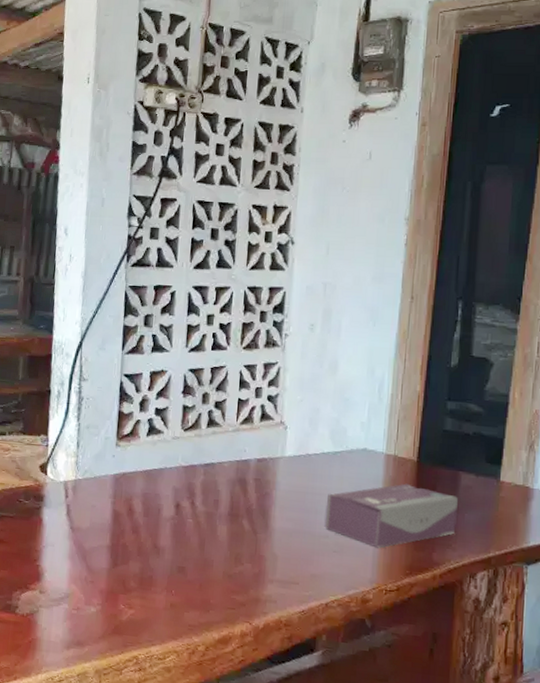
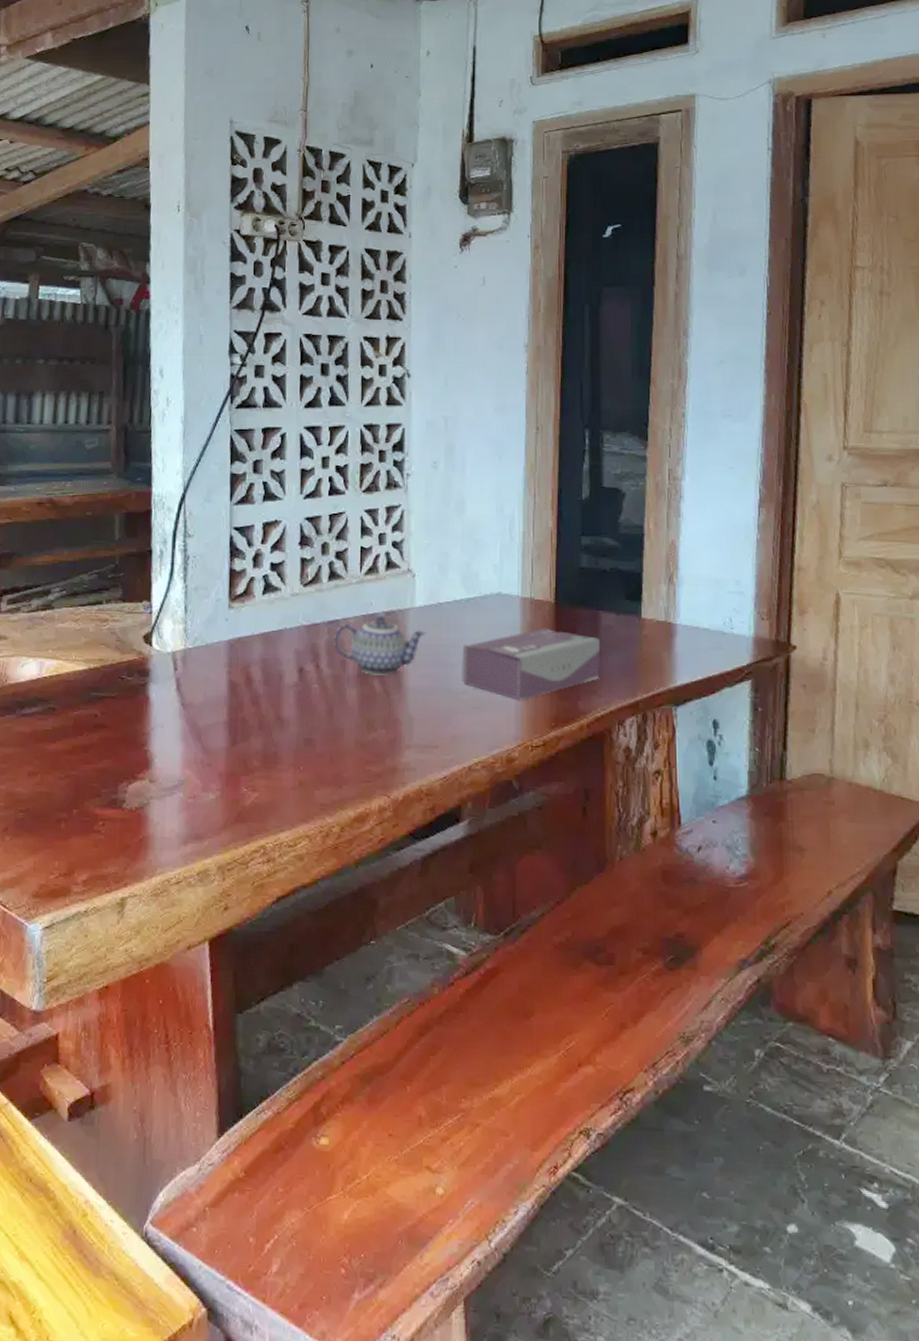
teapot: none [208,461,294,516] -> present [333,615,426,675]

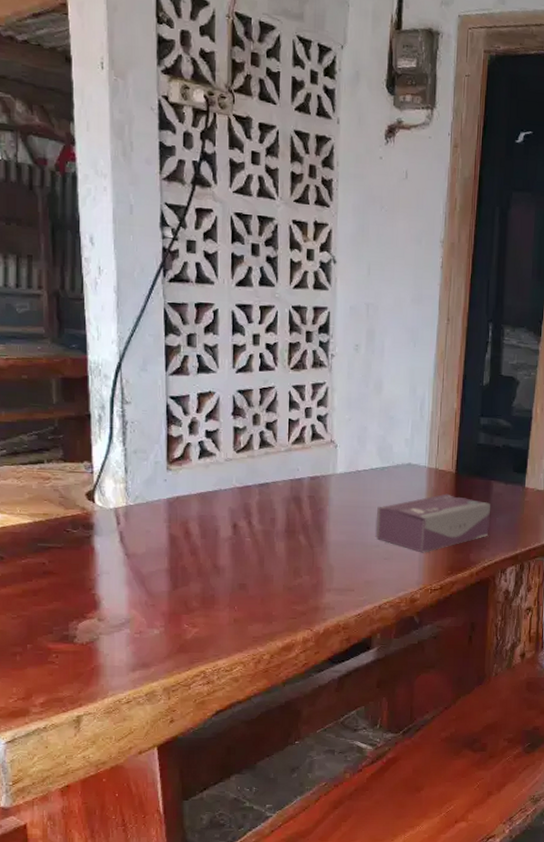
teapot: present [333,615,426,675] -> none [263,480,346,531]

